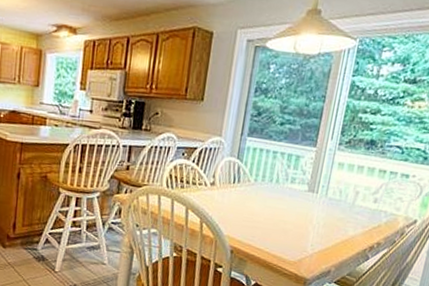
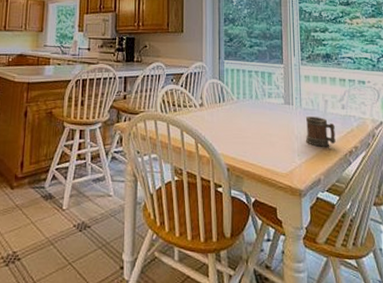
mug: none [323,207,361,240] -> present [305,116,336,147]

